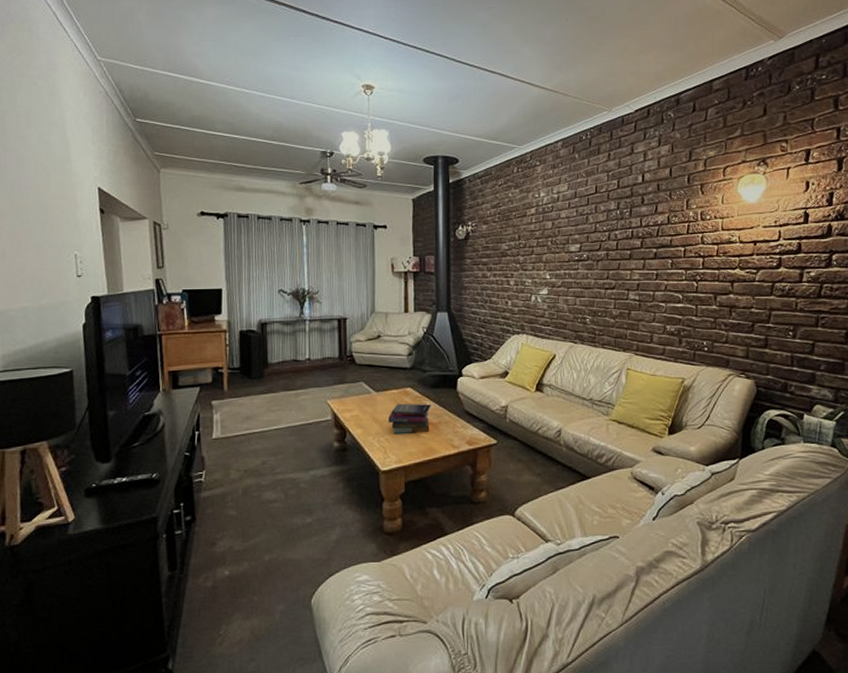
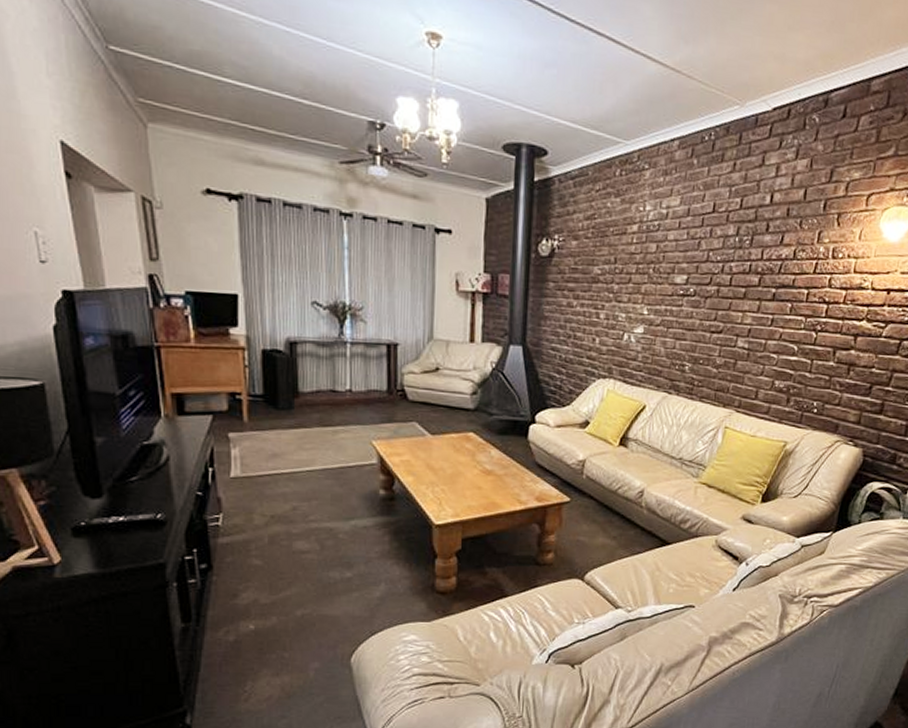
books: present [388,403,432,433] -> none [445,449,498,485]

